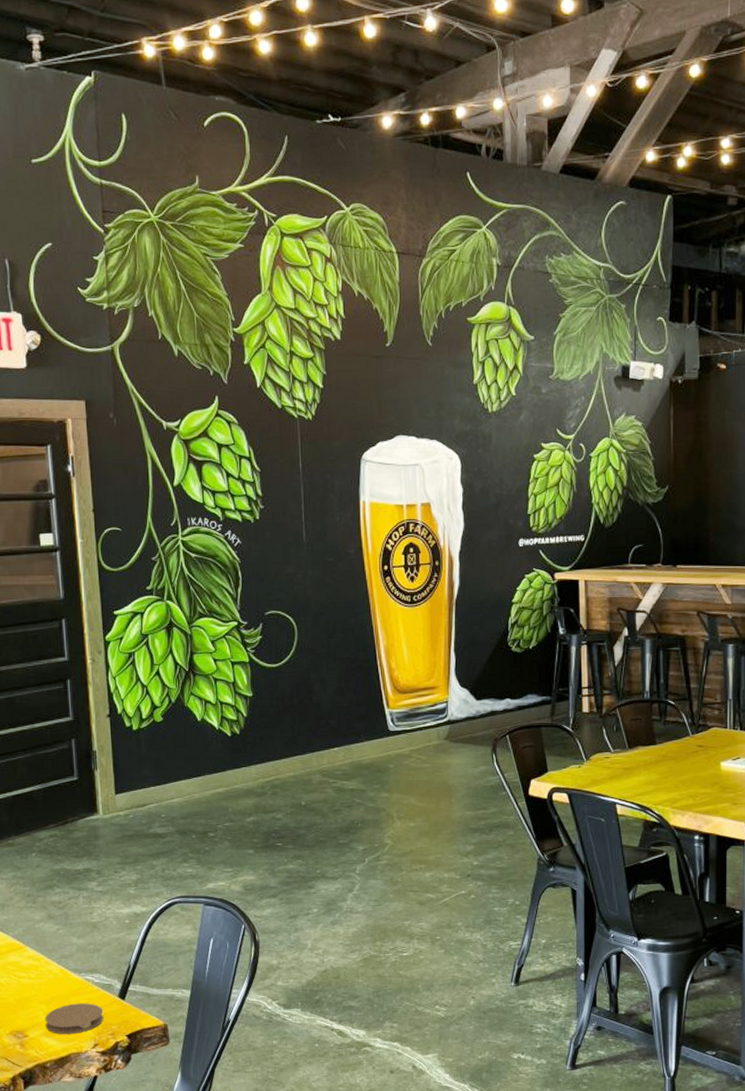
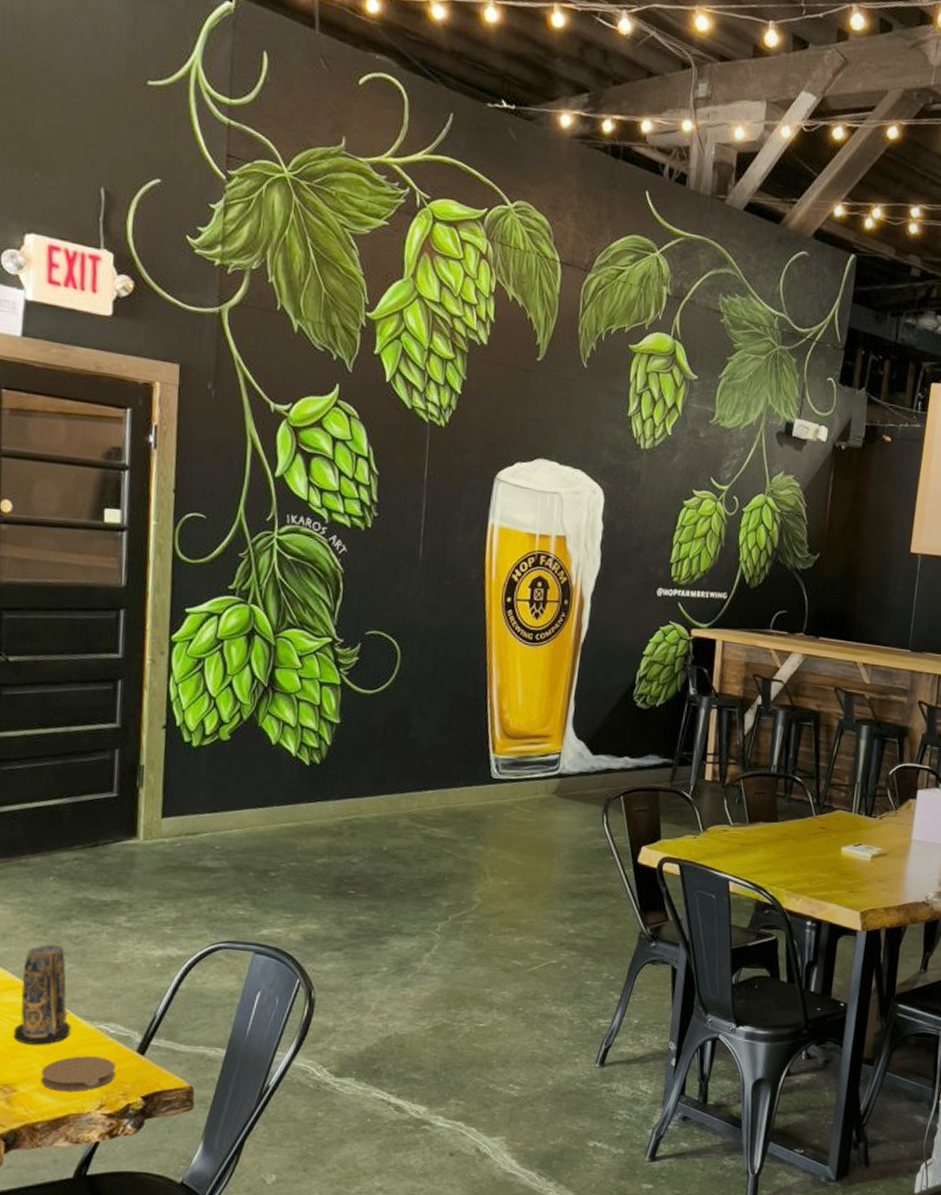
candle: none [19,910,64,997] -> present [13,944,70,1045]

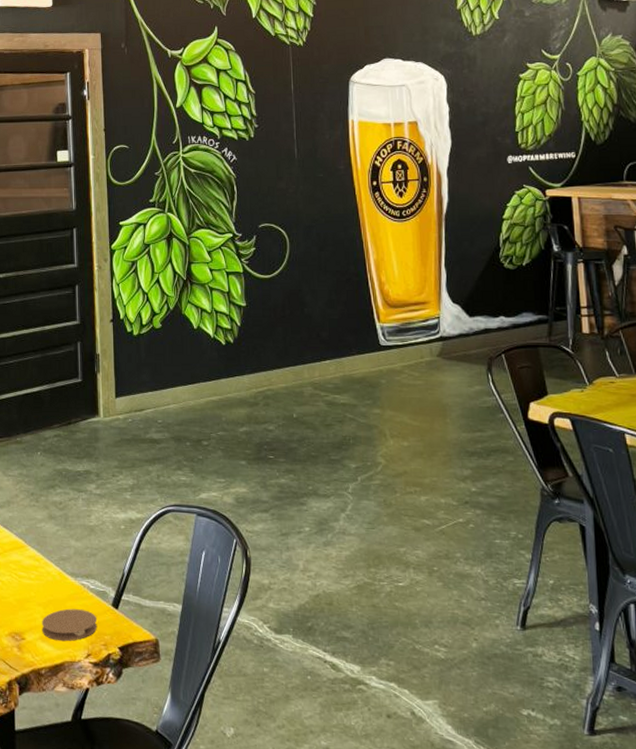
candle: present [13,944,70,1045] -> none [20,509,61,598]

